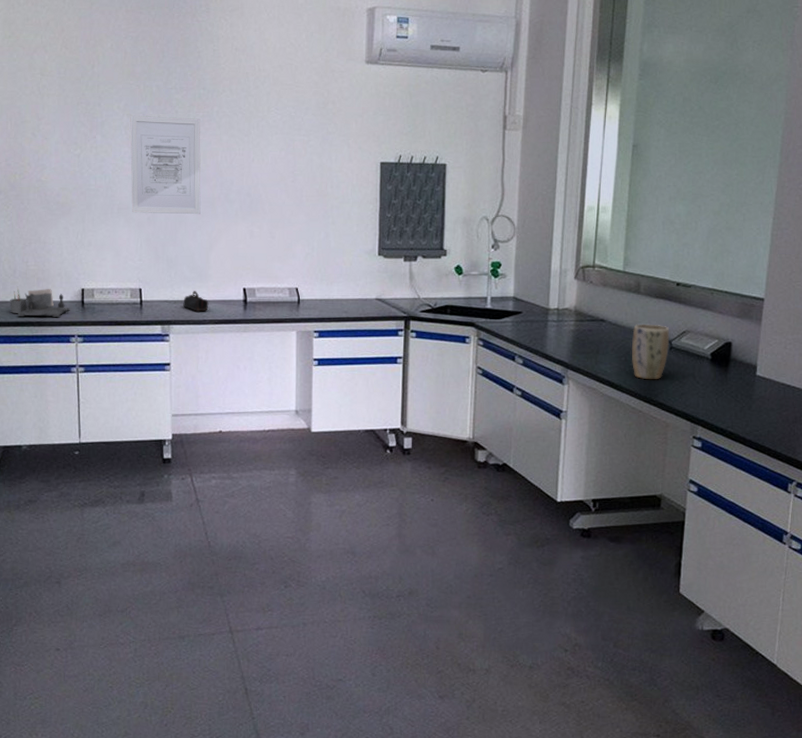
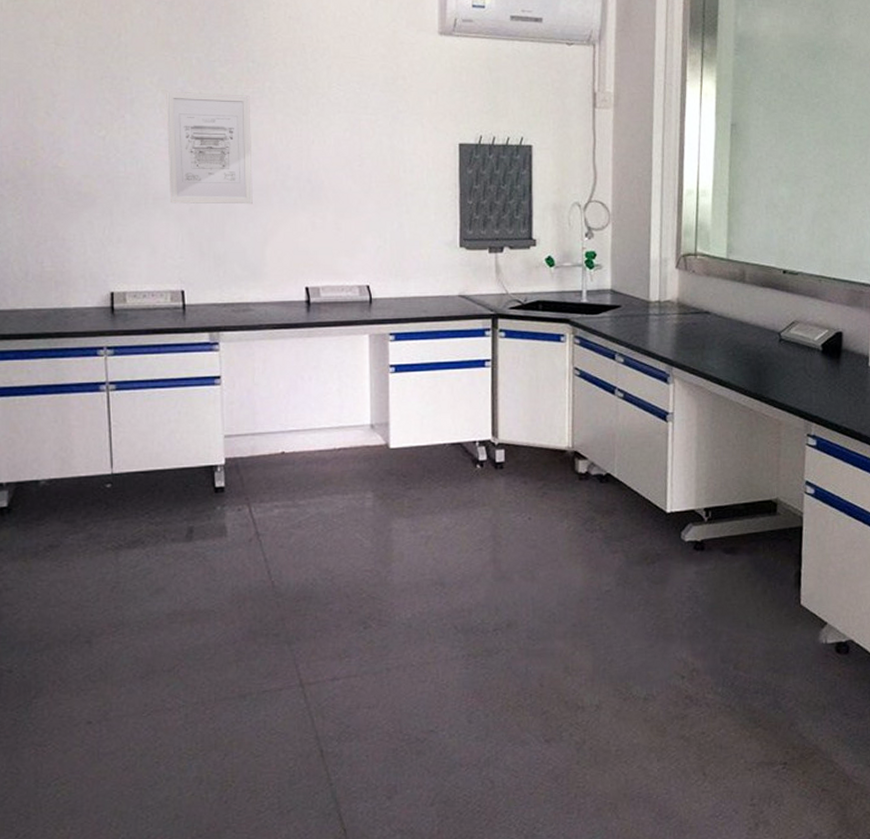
desk organizer: present [10,286,70,317] -> none [21,291,97,327]
pencil case: present [183,291,209,312] -> none [234,292,265,316]
plant pot: present [632,323,670,380] -> none [739,315,779,375]

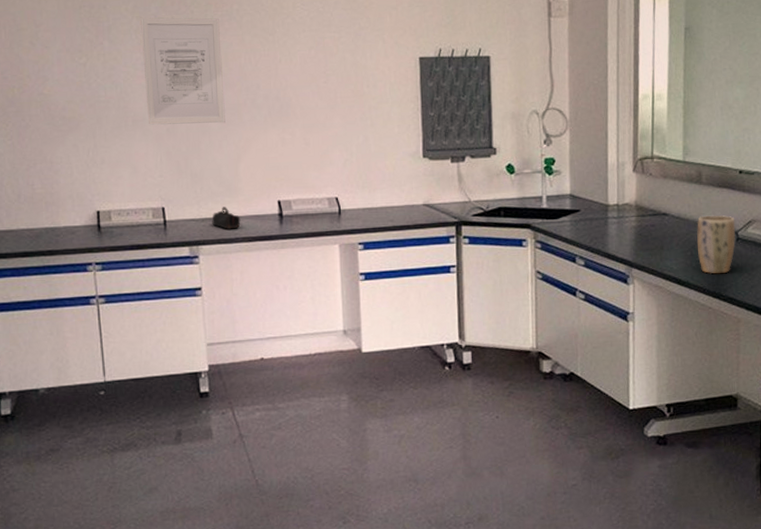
pencil case: none [234,292,265,316] -> present [212,207,241,229]
plant pot: none [739,315,779,375] -> present [696,215,736,274]

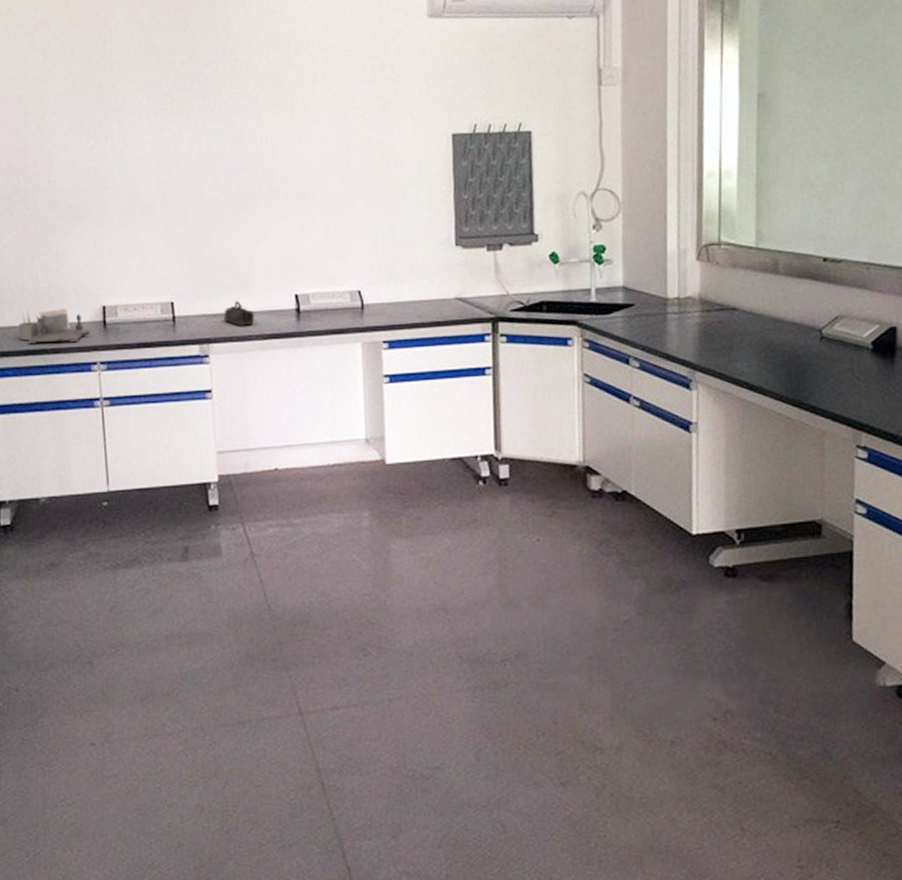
desk organizer: none [15,212,85,246] -> present [18,308,90,343]
wall art: present [140,17,225,125] -> none [151,95,240,213]
plant pot: present [696,215,736,274] -> none [772,310,819,379]

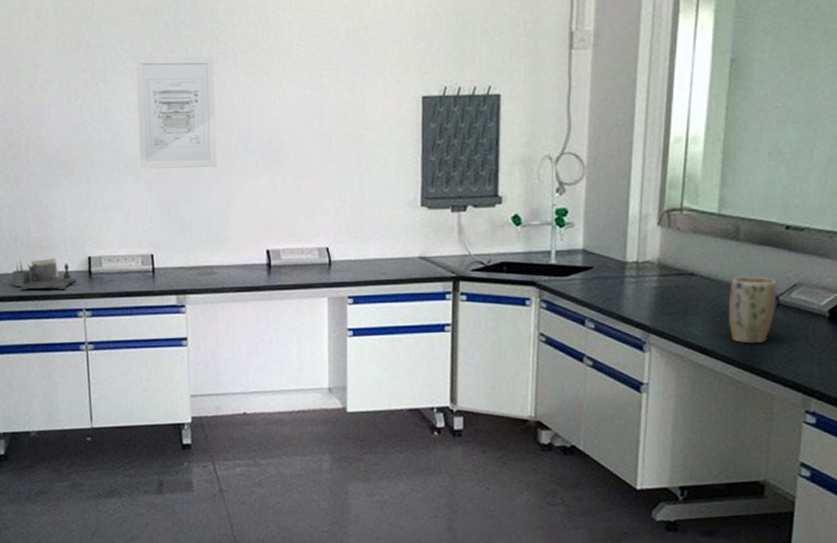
wall art: none [151,95,240,213] -> present [136,56,216,169]
pencil case: present [224,301,255,326] -> none [200,255,228,279]
plant pot: none [772,310,819,379] -> present [729,276,777,344]

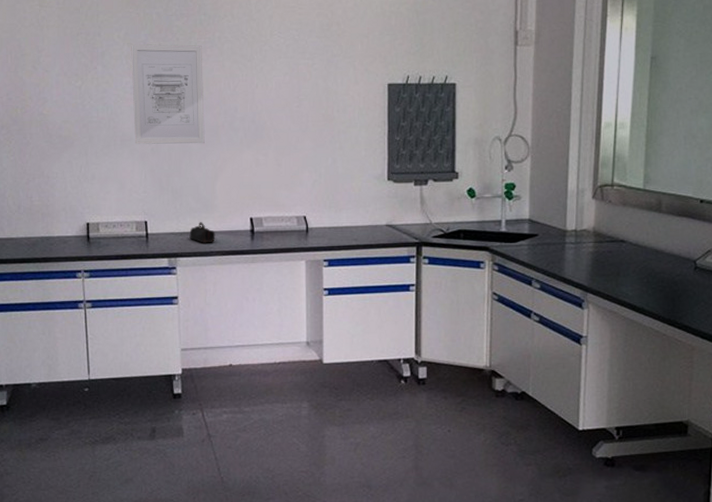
desk organizer: present [12,256,77,290] -> none [15,222,76,253]
pencil case: none [200,255,228,279] -> present [189,222,216,243]
plant pot: present [729,276,777,344] -> none [654,243,694,302]

